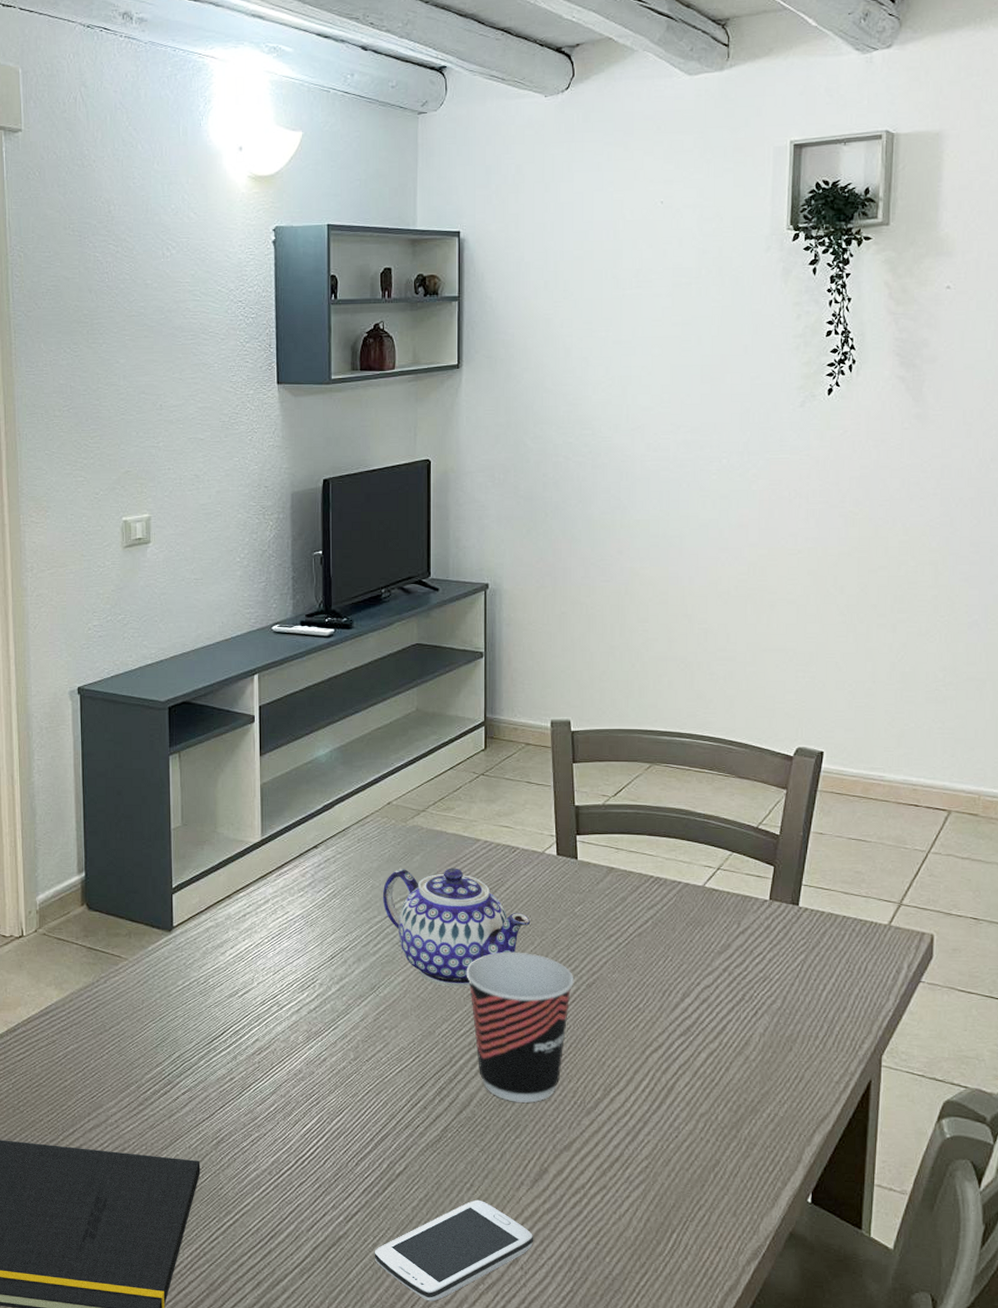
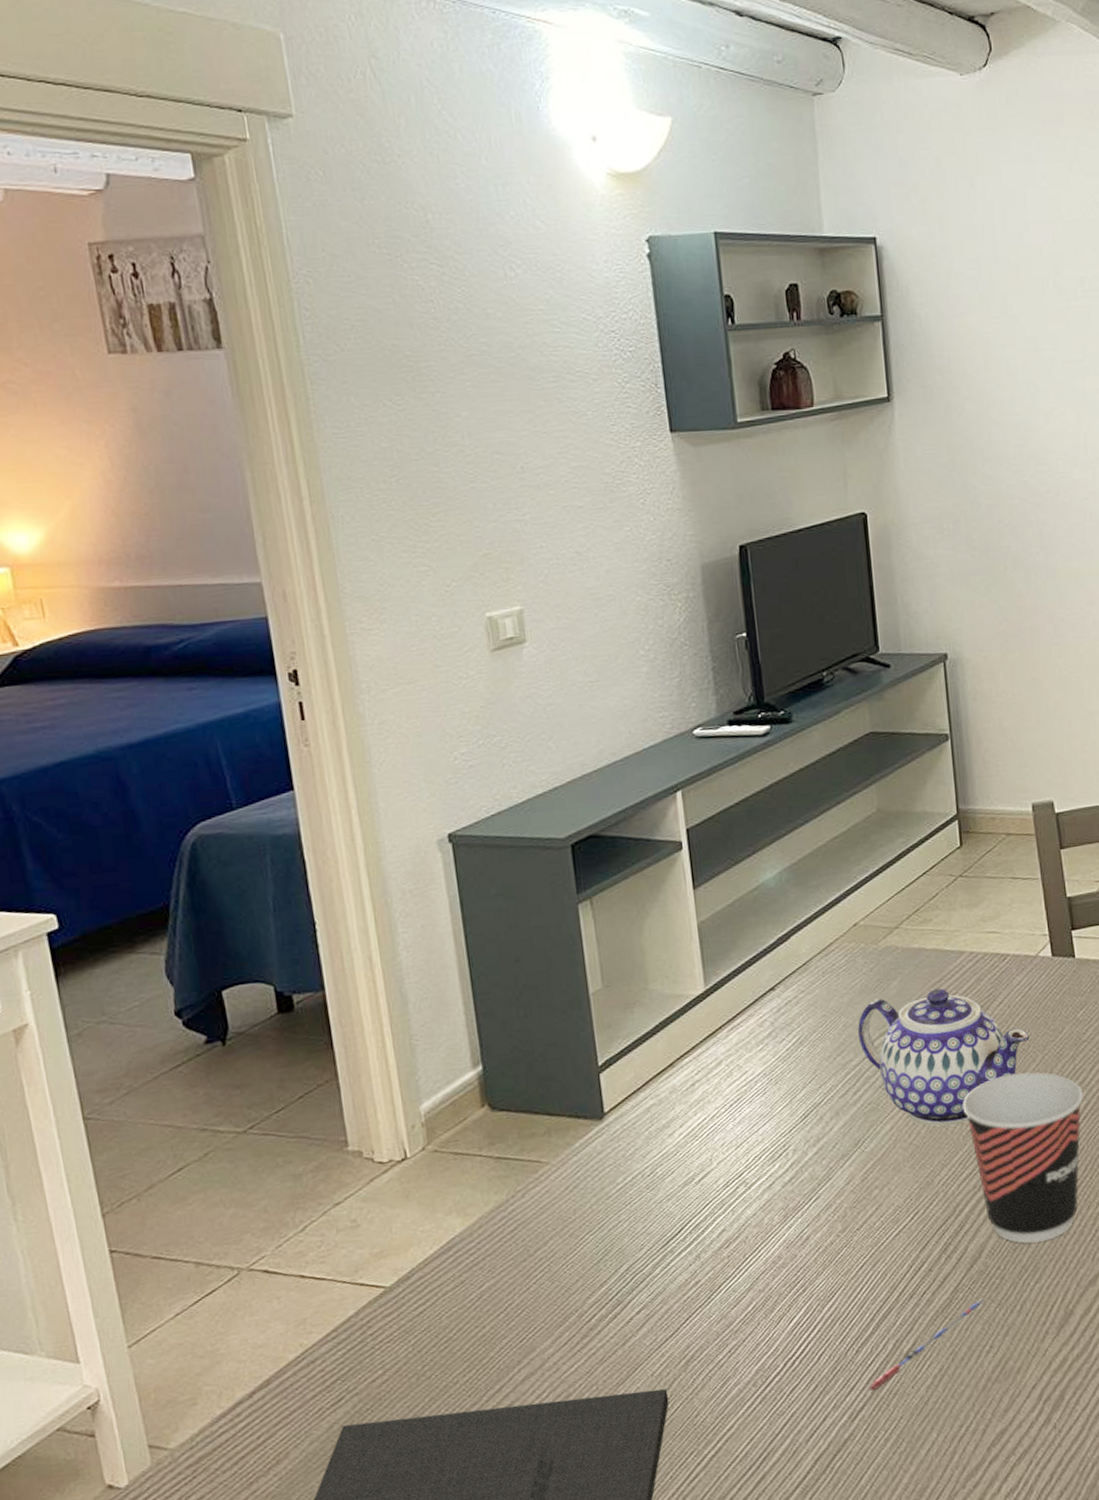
pen: none [363,1141,470,1201] -> present [868,1297,986,1391]
smartphone: present [374,1199,534,1302] -> none [887,1361,1066,1489]

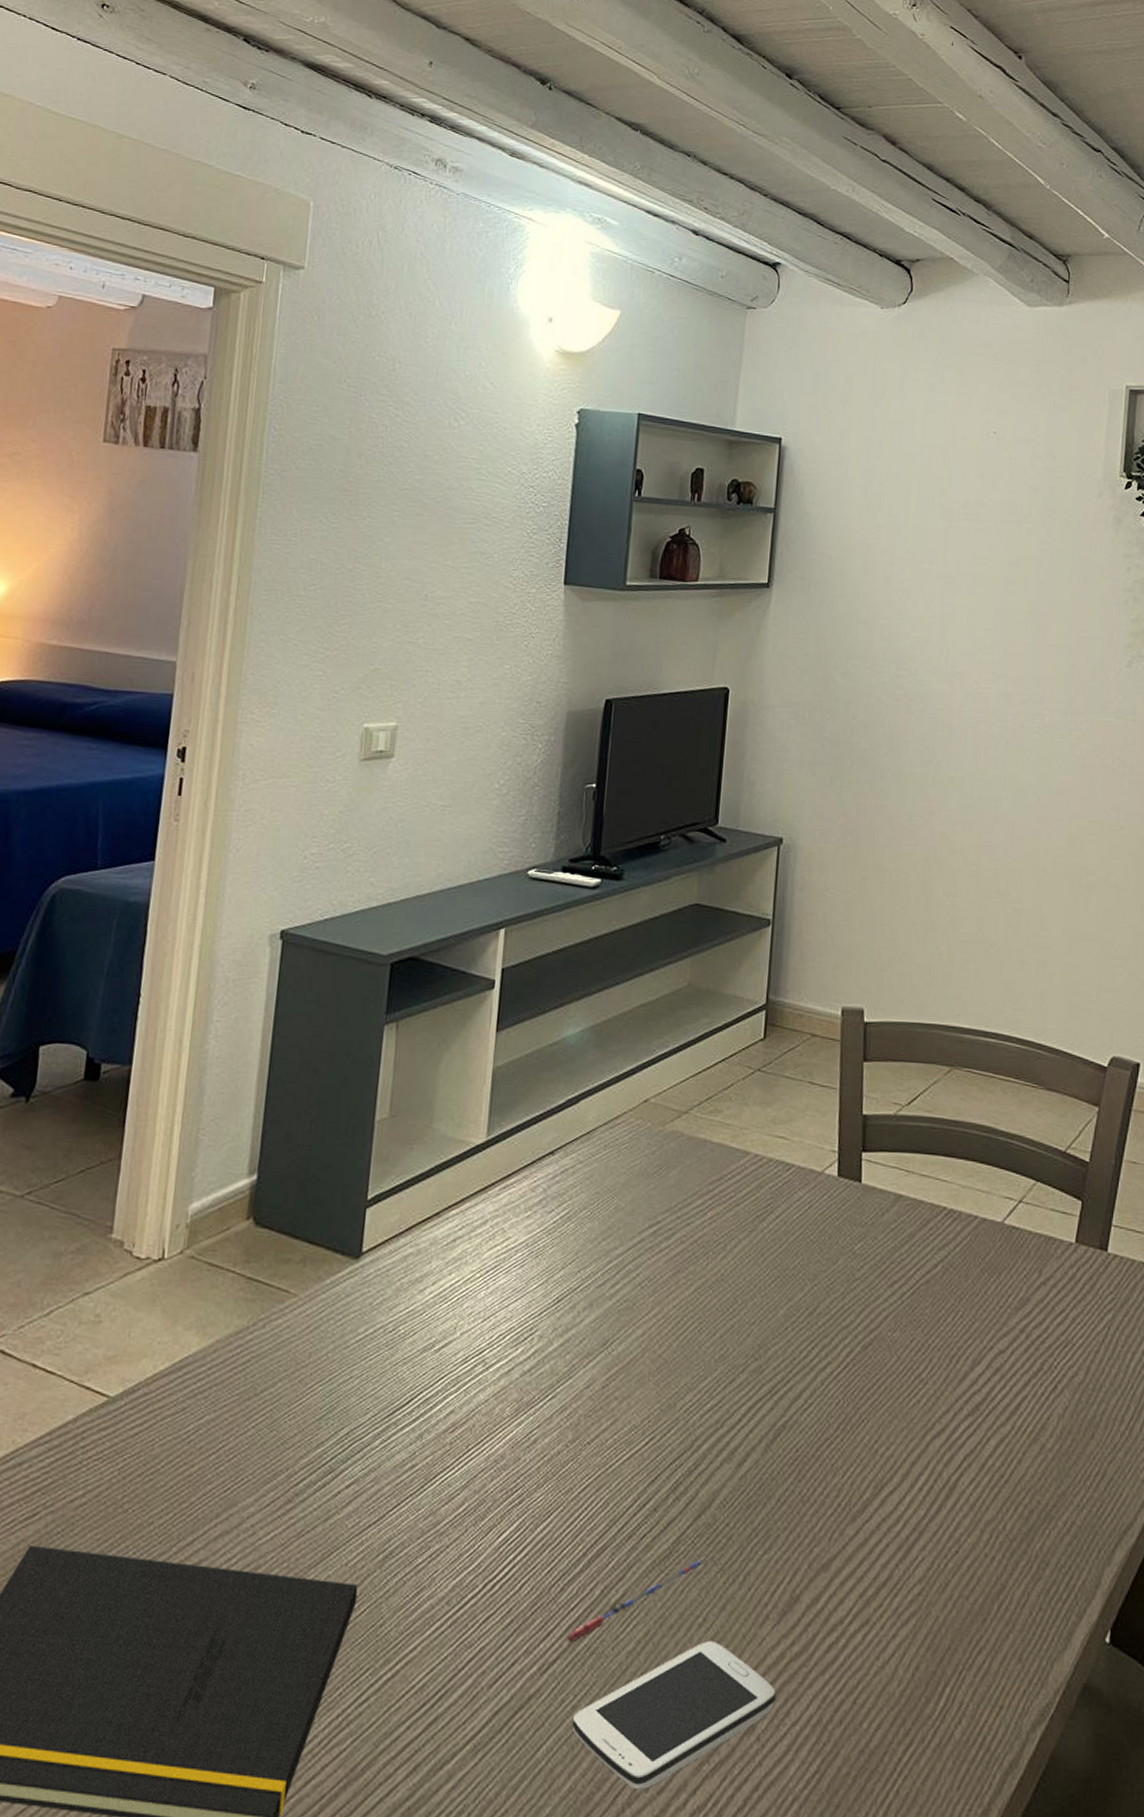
teapot: present [857,988,1030,1127] -> none [627,1186,802,1346]
smartphone: none [887,1361,1066,1489] -> present [572,1640,777,1790]
cup: present [962,1072,1084,1244] -> none [720,1300,848,1504]

